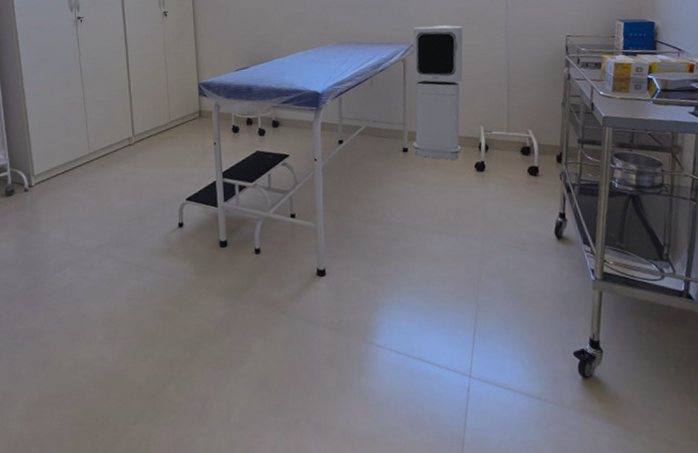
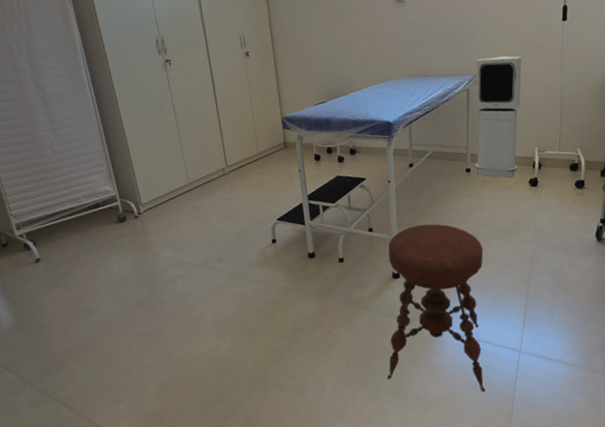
stool: none [308,211,429,429] -> present [387,224,486,392]

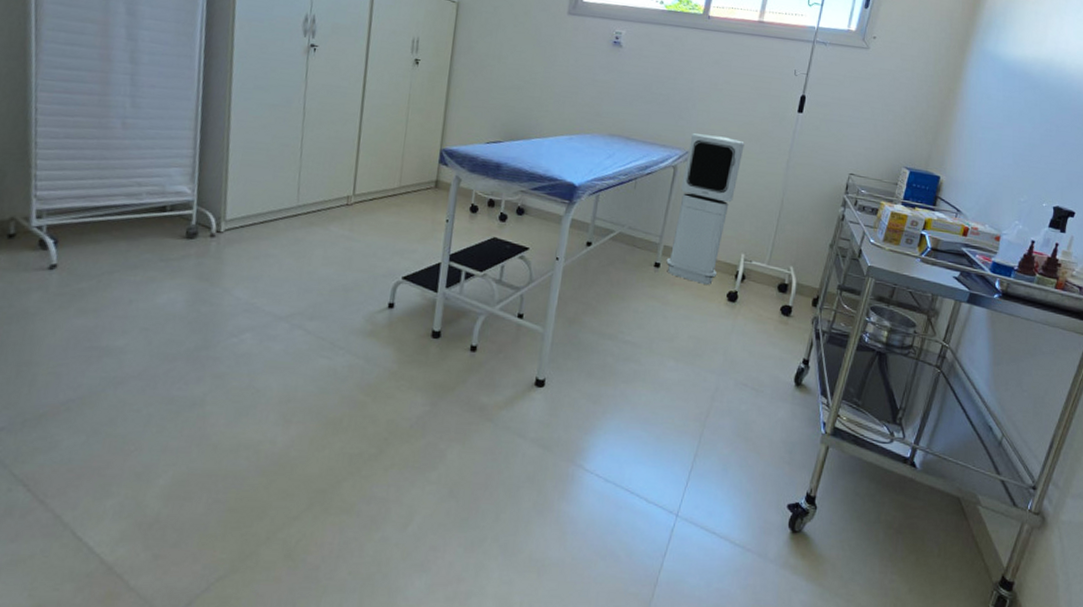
stool: present [387,224,486,392] -> none [498,321,656,565]

